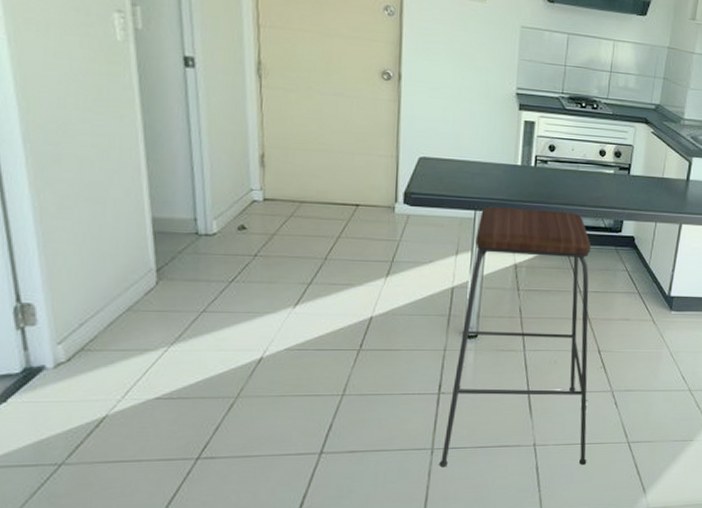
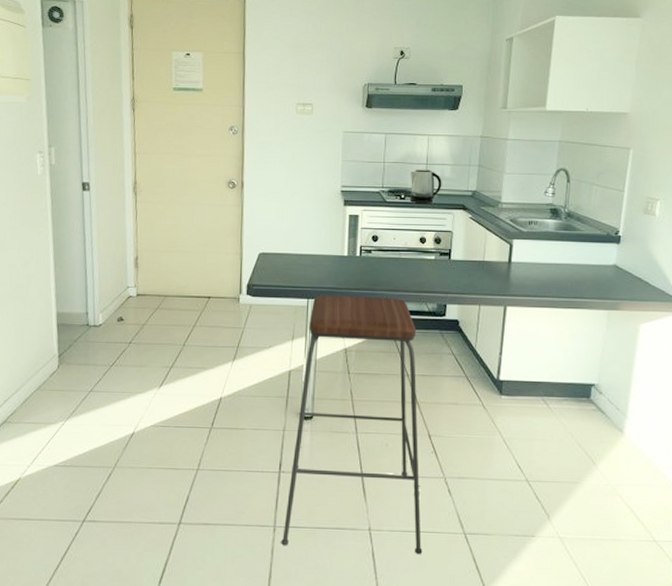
kettle: none [590,75,626,115] -> present [409,168,442,204]

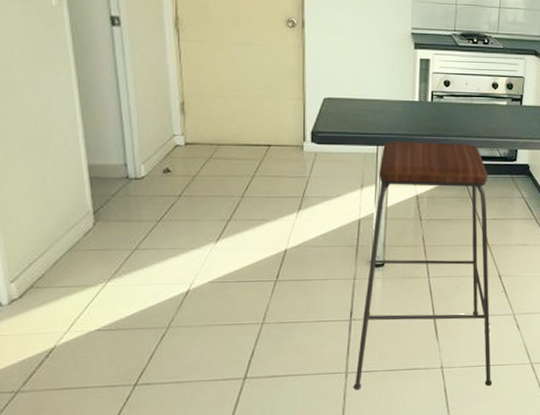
kettle: present [409,168,442,204] -> none [482,12,515,49]

